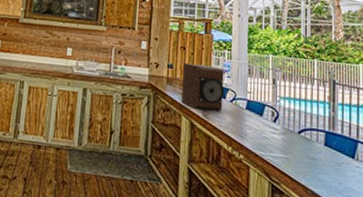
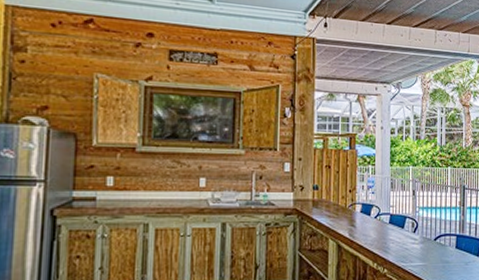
speaker: present [181,62,225,111] -> none [328,182,369,229]

